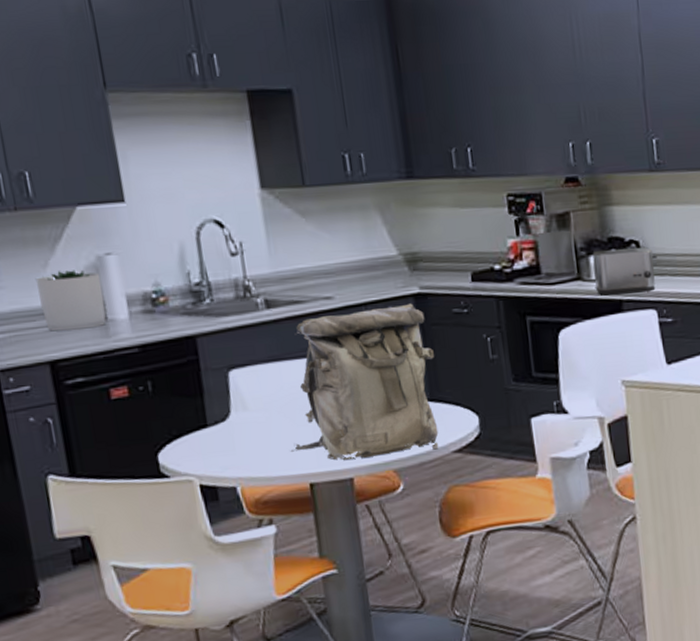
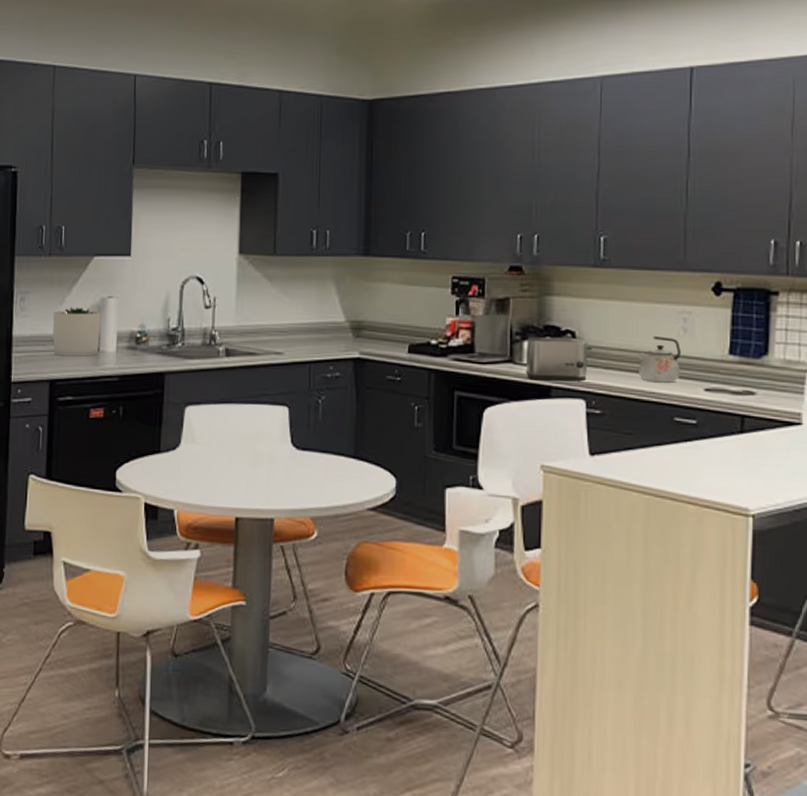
backpack: present [290,303,439,460] -> none [224,366,365,505]

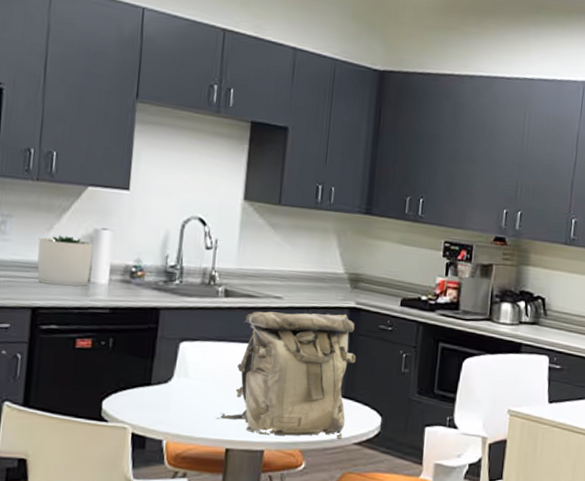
backpack: none [224,366,365,505] -> present [216,311,357,439]
toaster: present [525,336,592,382] -> none [501,299,558,341]

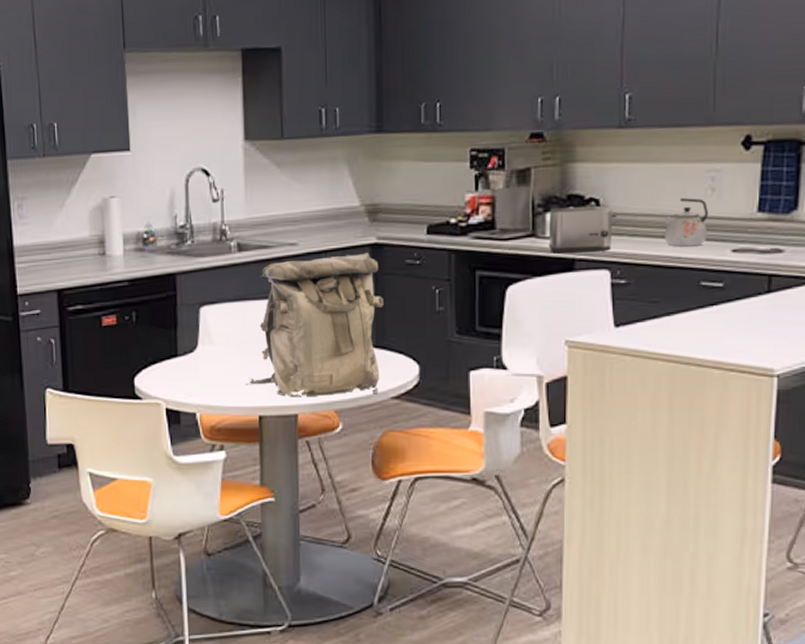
planter: present [37,235,93,287] -> none [53,210,105,264]
toaster: none [501,299,558,341] -> present [548,206,617,253]

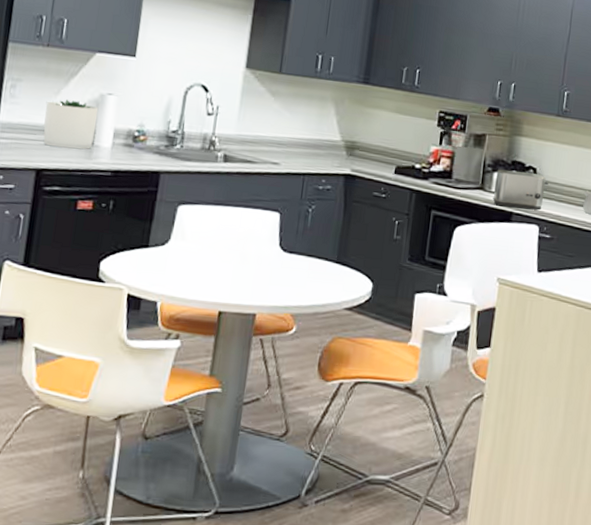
planter: none [53,210,105,264] -> present [43,99,98,150]
backpack: present [245,253,385,397] -> none [210,177,350,304]

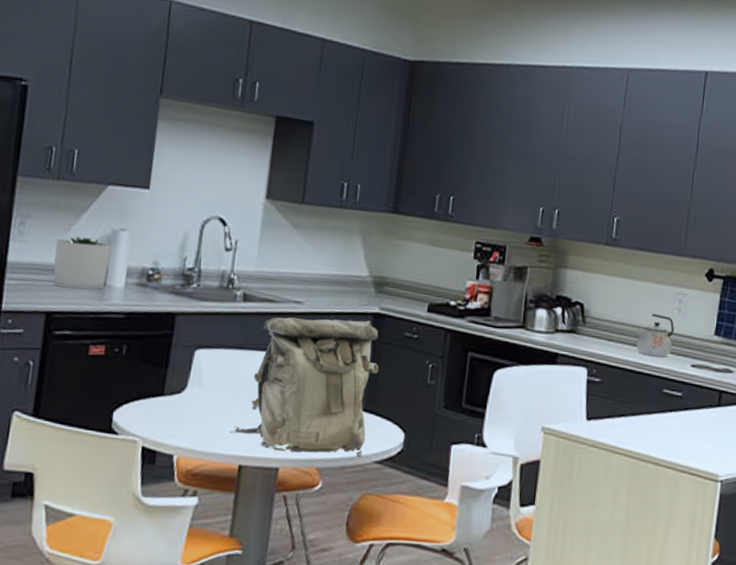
backpack: none [210,177,350,304] -> present [229,317,379,457]
toaster: present [492,169,549,210] -> none [535,305,598,351]

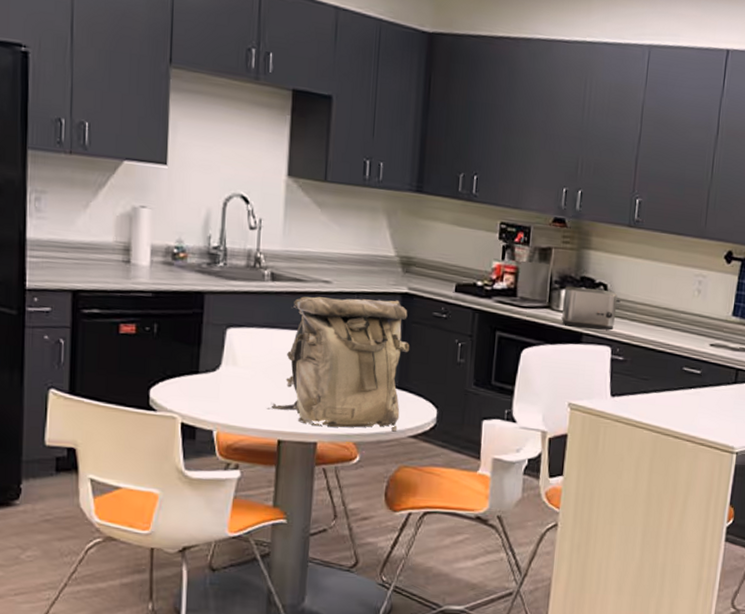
planter: present [53,236,111,291] -> none [74,213,132,269]
toaster: none [535,305,598,351] -> present [561,286,621,330]
kettle: present [636,314,674,357] -> none [658,295,694,337]

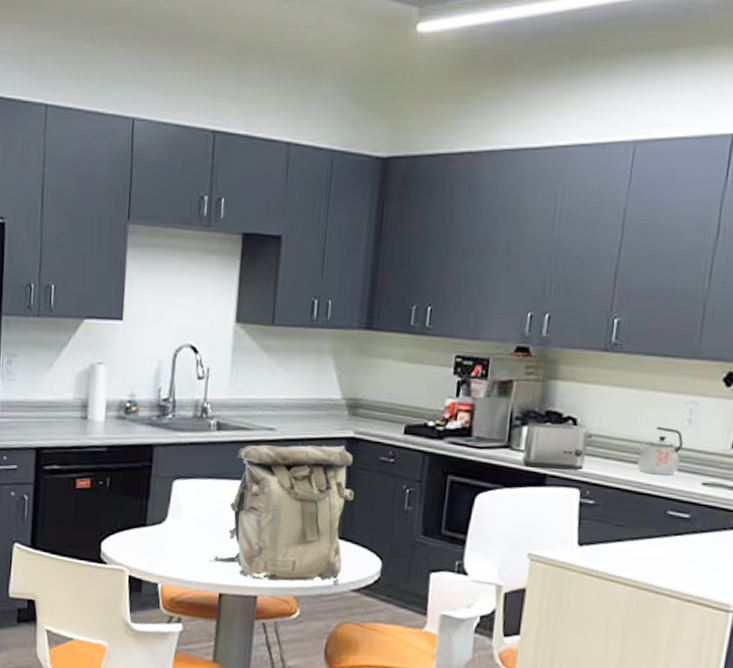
kettle: none [658,295,694,337] -> present [637,427,683,476]

